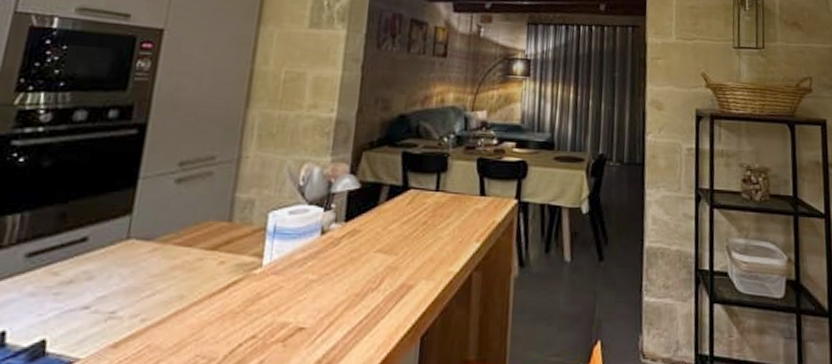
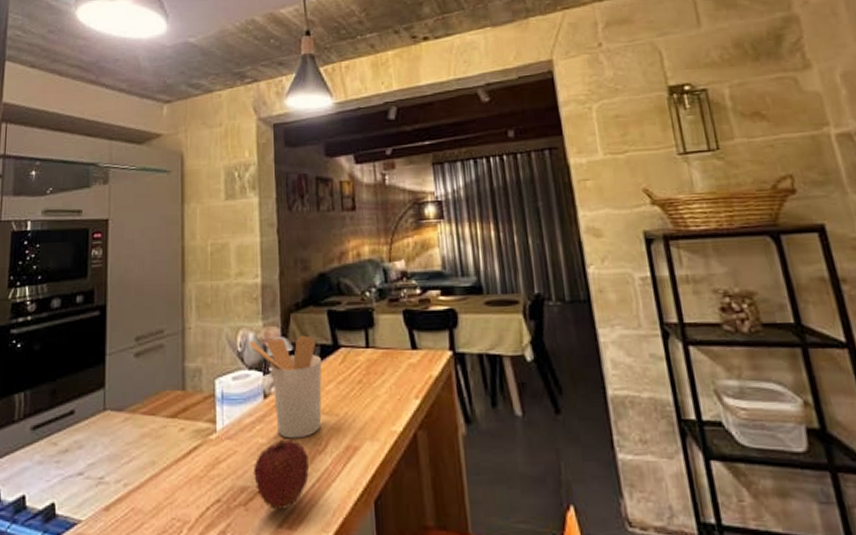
fruit: none [297,277,360,345] -> present [254,440,309,509]
utensil holder: none [313,174,388,276] -> present [249,335,322,439]

